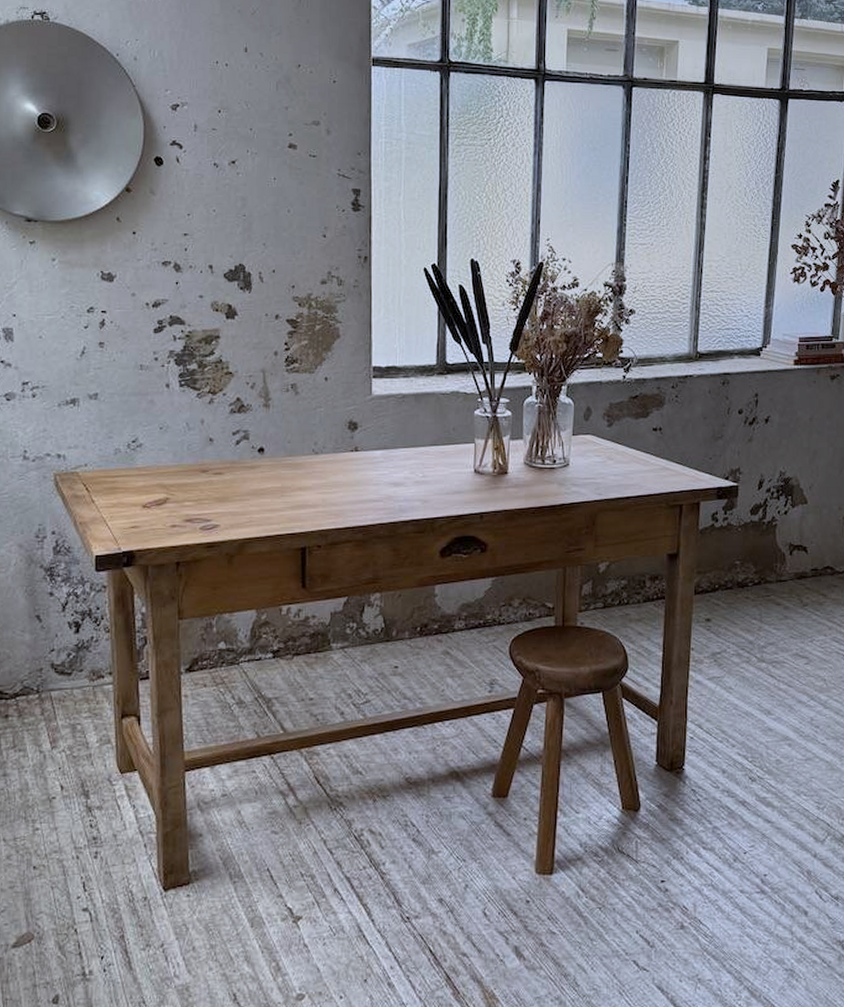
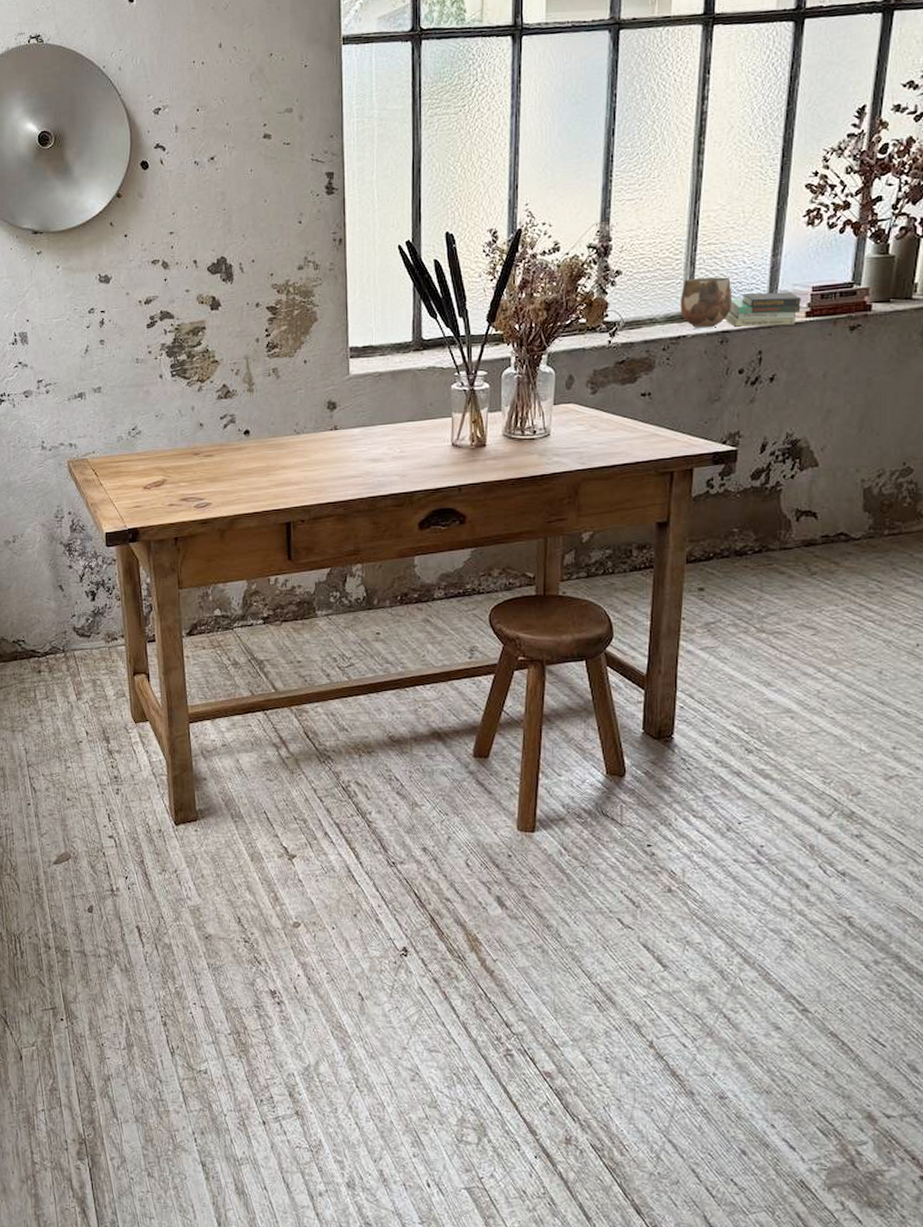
ceramic vessel: none [687,322,732,368] -> present [680,277,733,328]
books: none [725,340,790,372] -> present [724,291,801,327]

